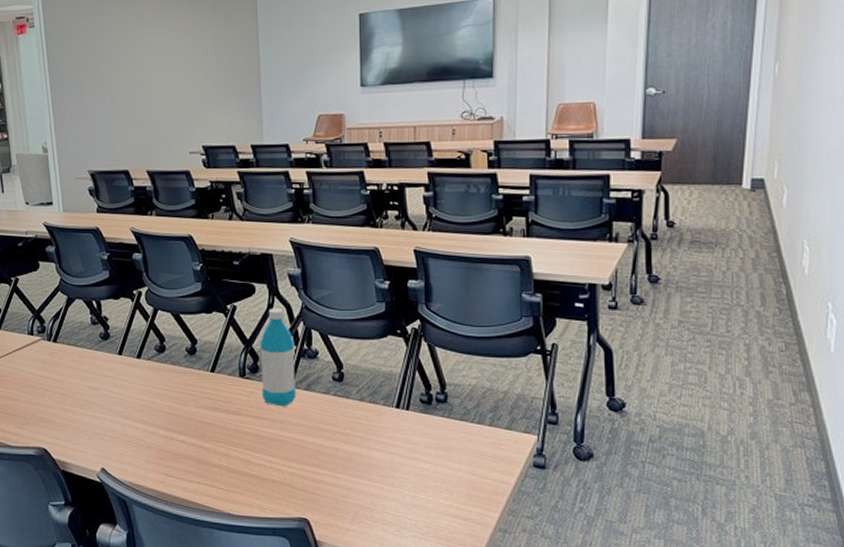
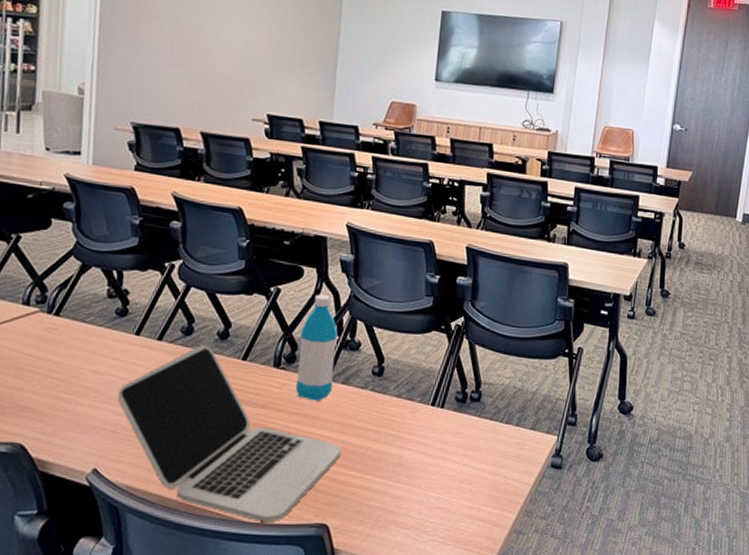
laptop: none [111,361,313,515] -> present [117,345,342,521]

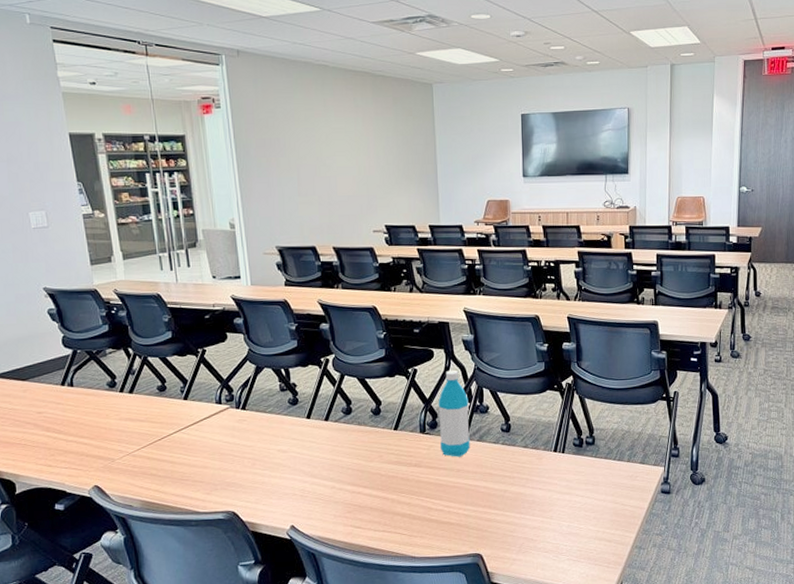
laptop: present [117,345,342,521] -> none [300,421,485,556]

